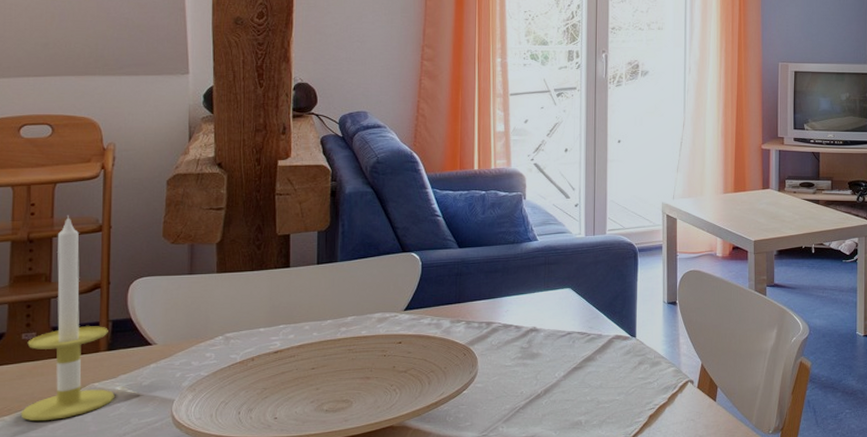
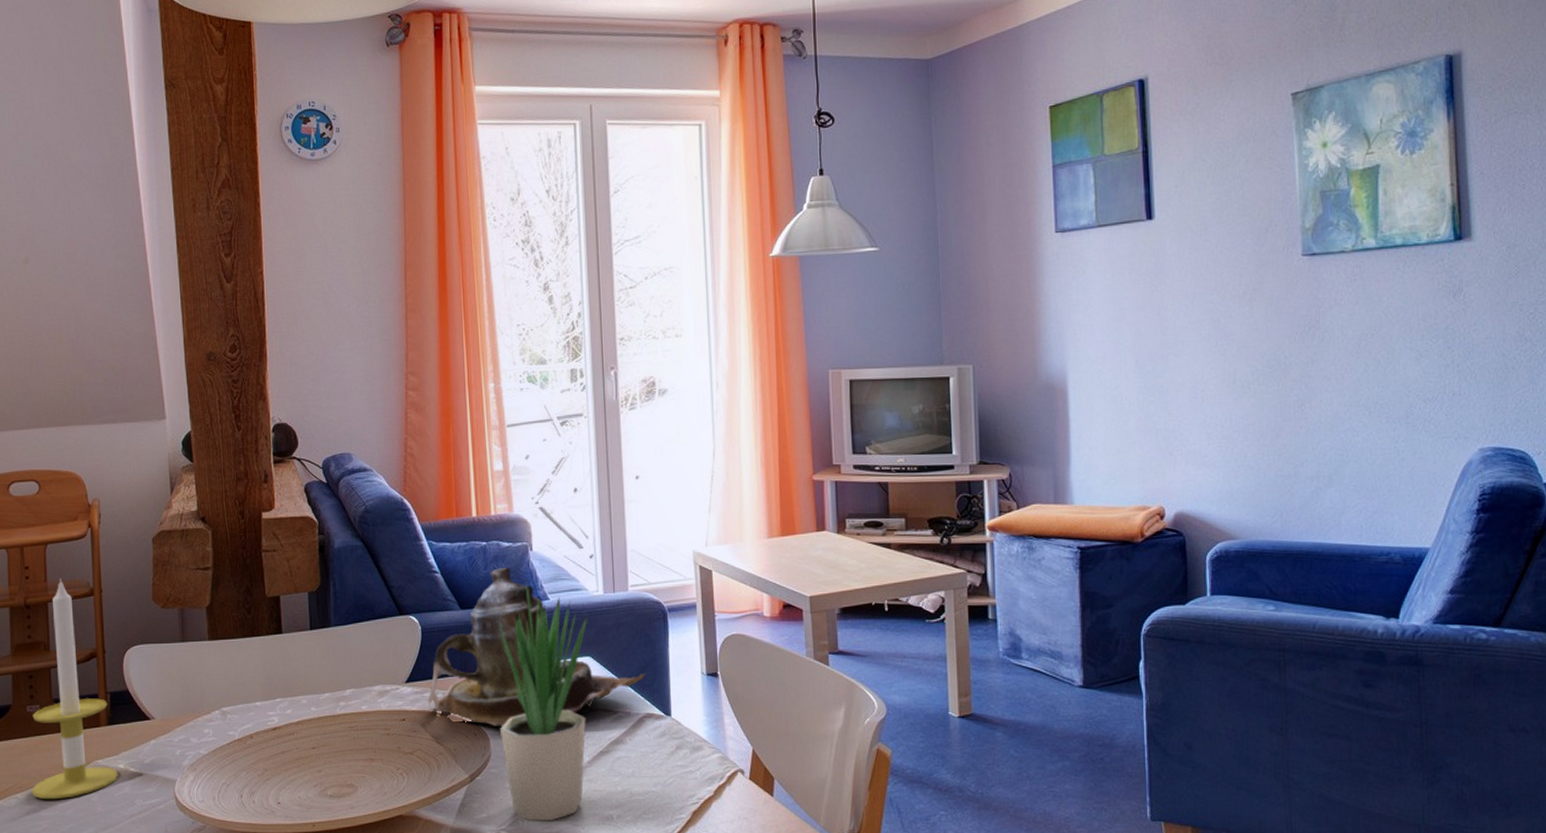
teapot: none [423,212,617,347] -> present [427,567,646,726]
potted plant: none [486,222,572,427] -> present [498,578,589,820]

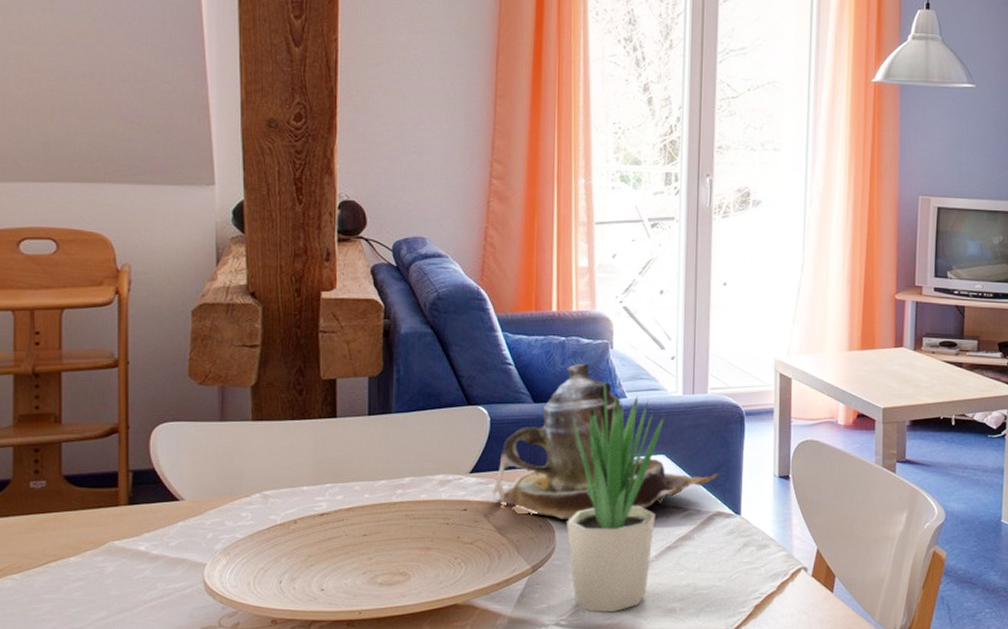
candle: present [31,578,119,800] -> none [31,347,139,582]

